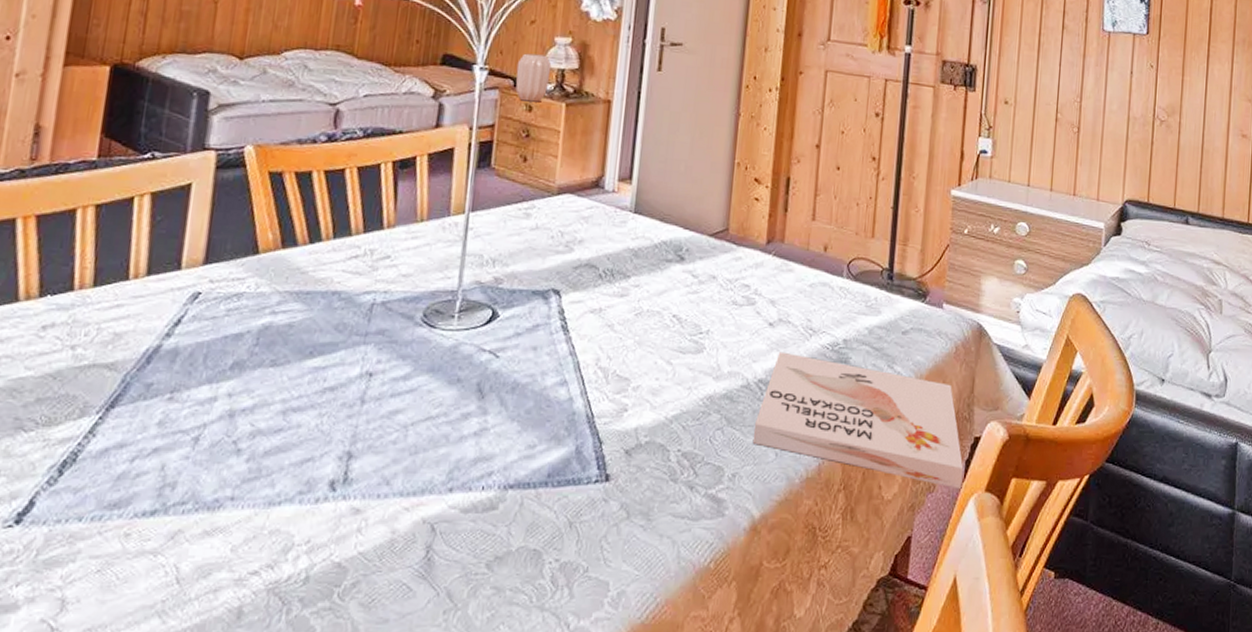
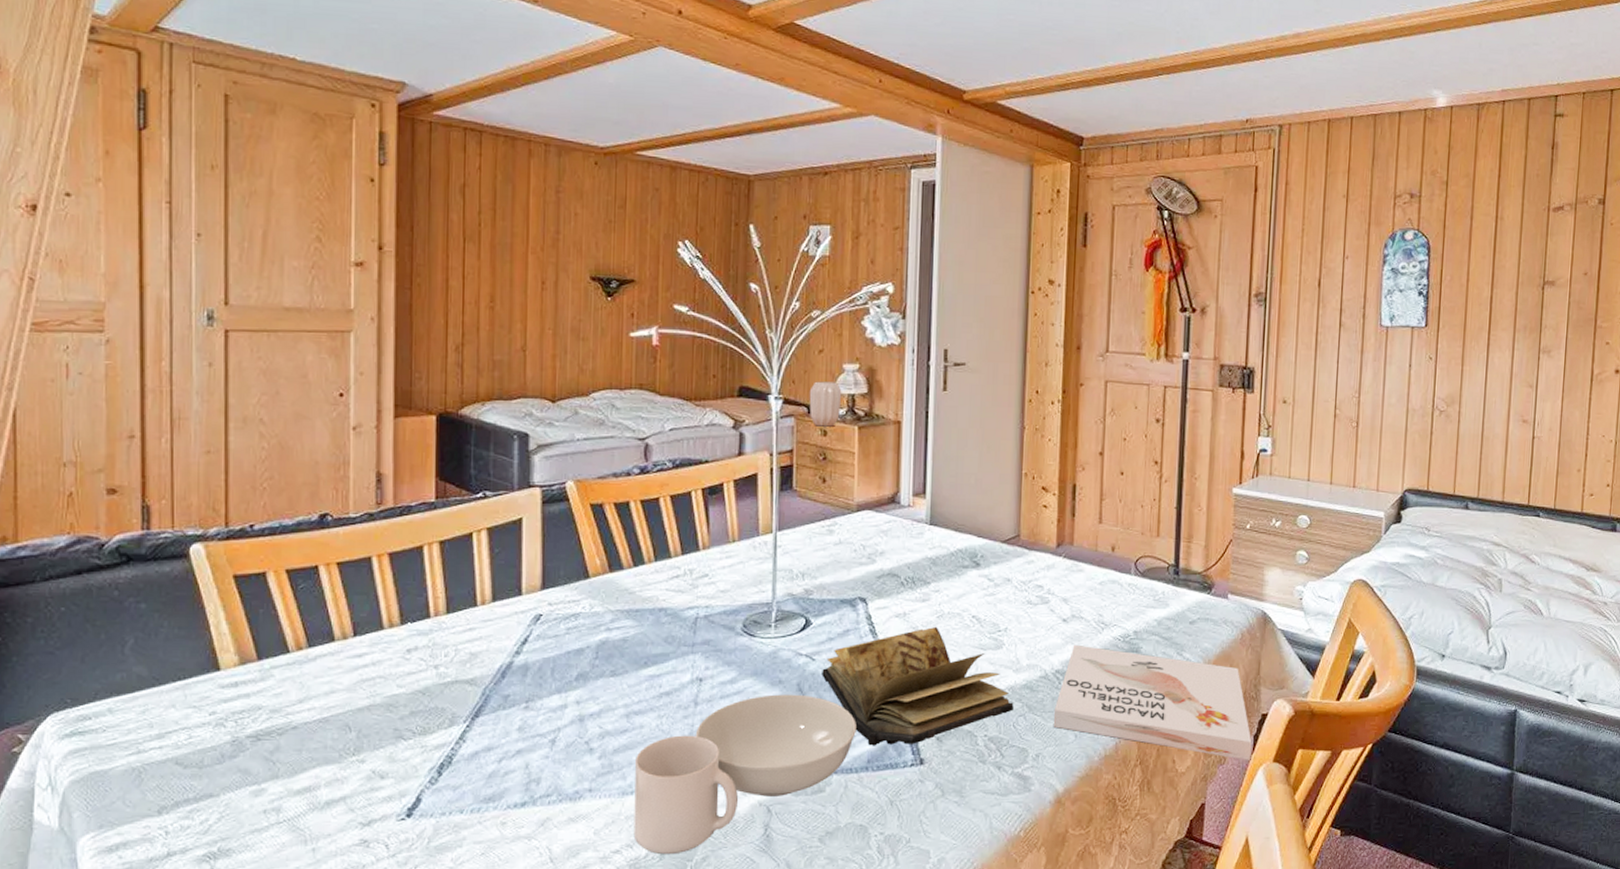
cup: none [276,437,400,579] -> present [633,735,738,855]
bowl: none [358,394,539,513] -> present [695,694,856,797]
book: none [505,326,712,458] -> present [822,627,1014,746]

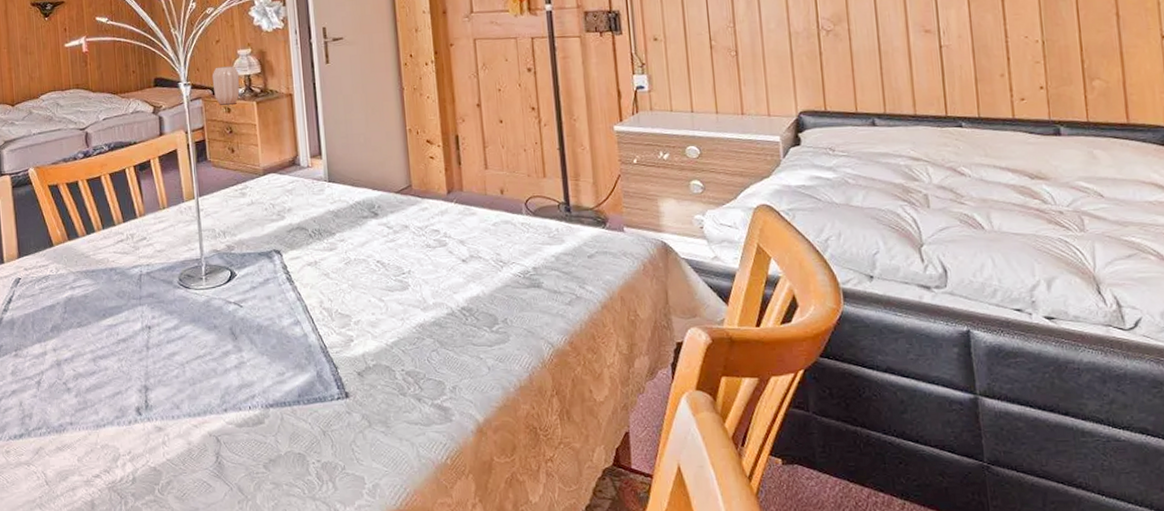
cup: present [633,735,738,855] -> none [104,375,191,479]
bowl: present [695,694,856,797] -> none [149,337,285,428]
book: present [822,627,1014,746] -> none [249,273,426,382]
book: present [1053,644,1252,761] -> none [464,282,672,390]

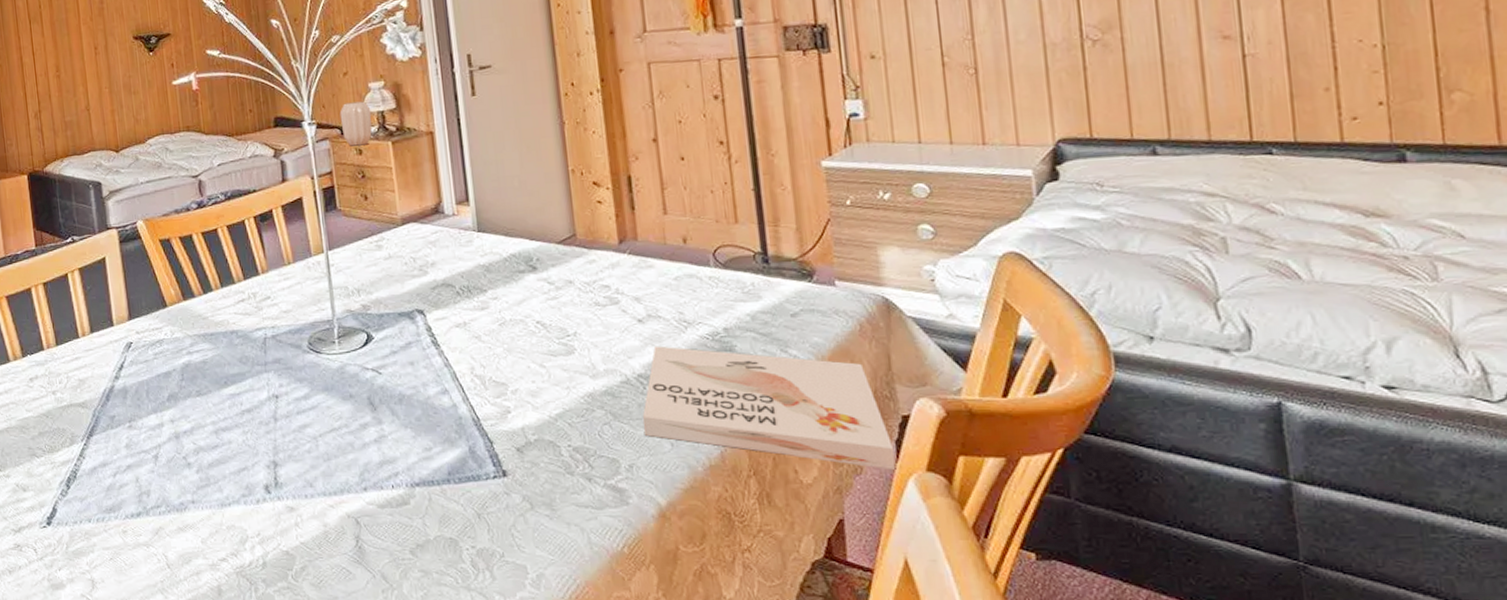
book: none [464,282,672,390] -> present [642,346,896,471]

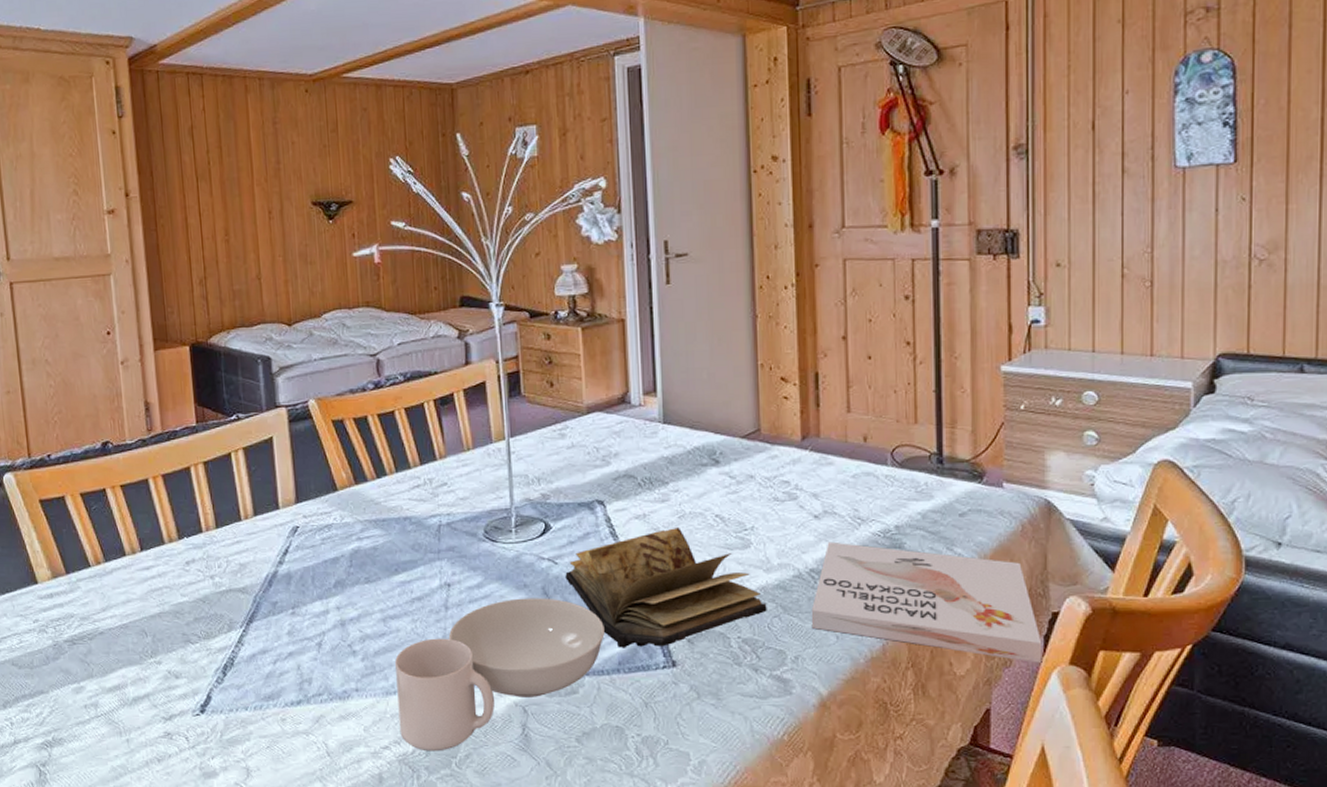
cup: none [228,449,327,564] -> present [395,638,495,752]
bowl: none [278,408,433,509] -> present [448,598,605,697]
vase: present [339,101,372,146] -> none [529,284,563,331]
book: none [390,335,596,458] -> present [565,528,767,648]

